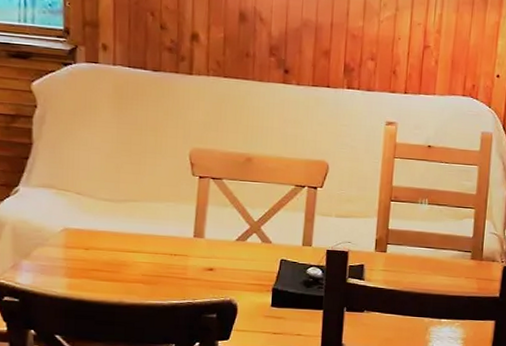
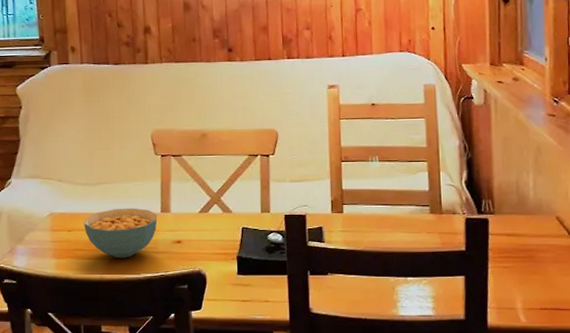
cereal bowl: none [104,229,189,282] -> present [84,208,158,258]

